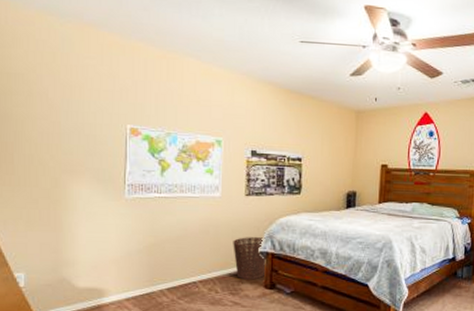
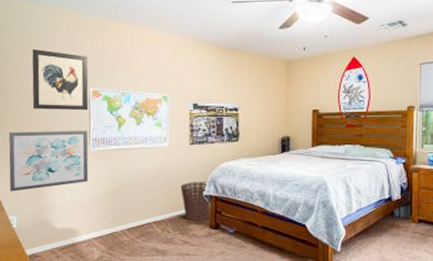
wall art: none [16,171,123,244] -> present [8,131,89,192]
wall art: none [51,72,126,151] -> present [32,48,89,111]

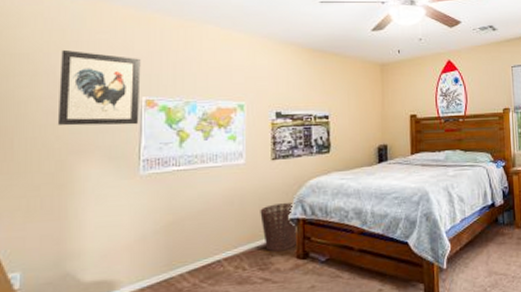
wall art: present [8,131,89,192] -> none [13,150,137,238]

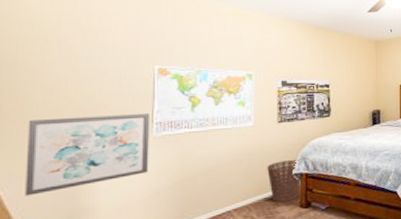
wall art: none [13,150,137,238] -> present [25,114,150,196]
wall art: present [57,49,141,126] -> none [69,20,153,92]

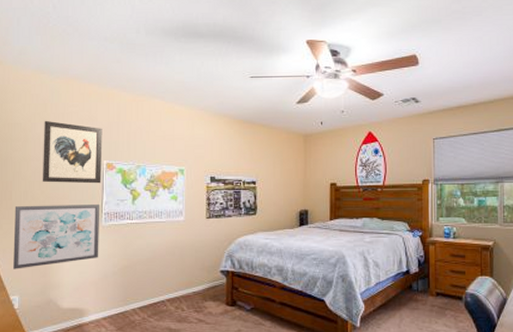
wall art: none [69,20,153,92] -> present [42,120,103,184]
basket: present [267,160,302,203] -> none [196,257,228,298]

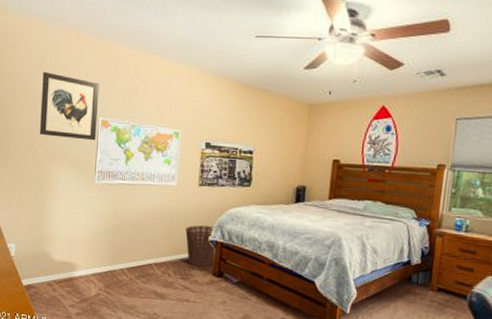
wall art: present [13,204,100,269] -> none [11,157,94,219]
basket: none [196,257,228,298] -> present [185,225,216,267]

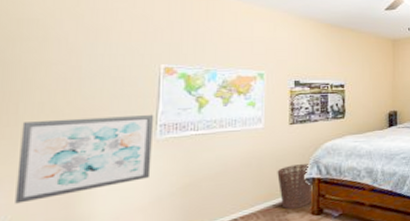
wall art: none [11,157,94,219] -> present [15,115,154,204]
wall art: present [39,71,99,141] -> none [68,16,160,92]

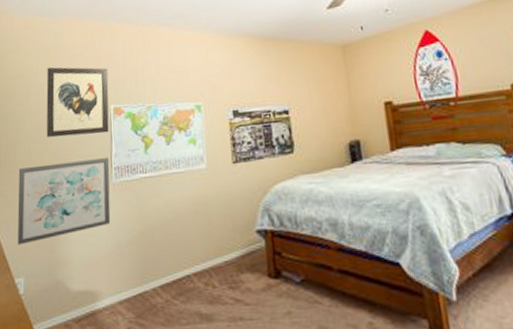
wall art: none [68,16,160,92] -> present [46,67,109,138]
basket: present [277,164,314,210] -> none [225,211,268,269]

